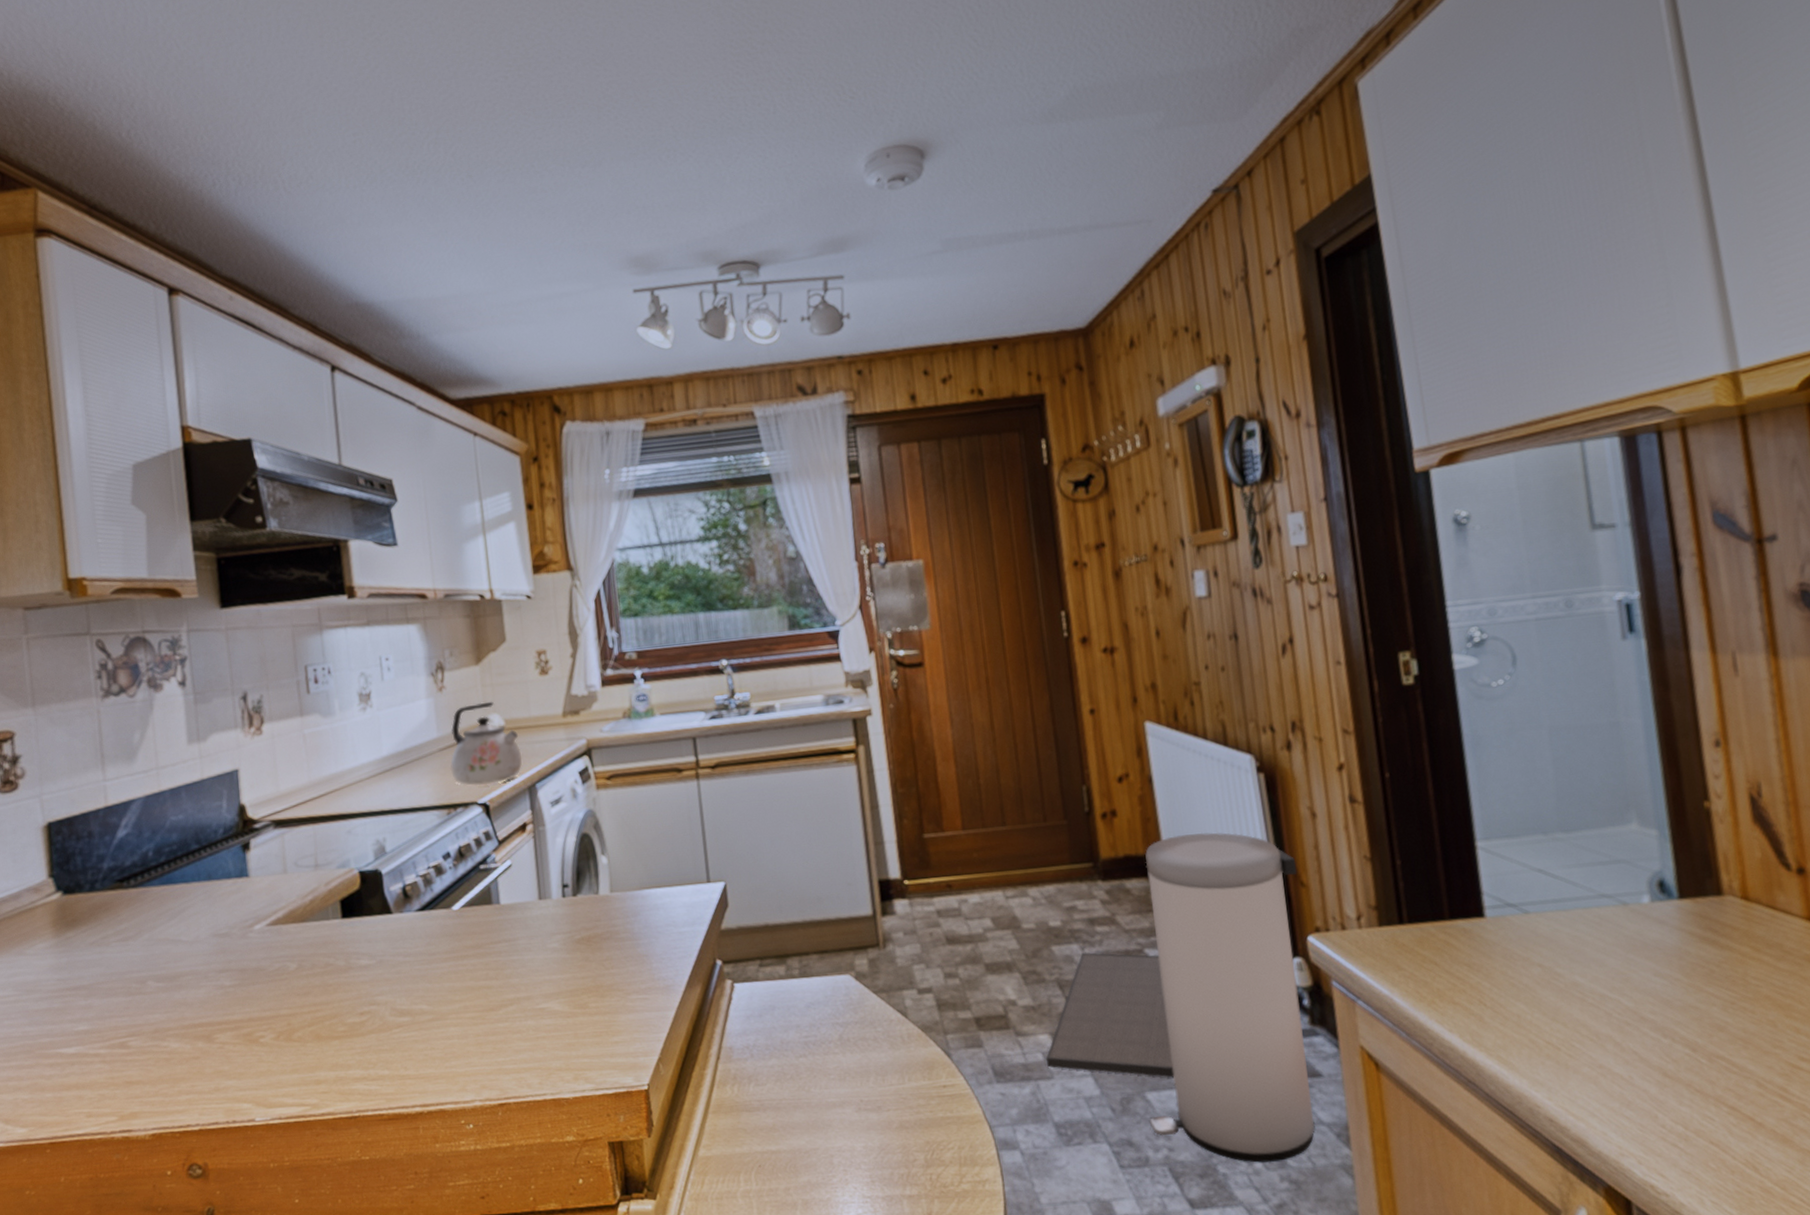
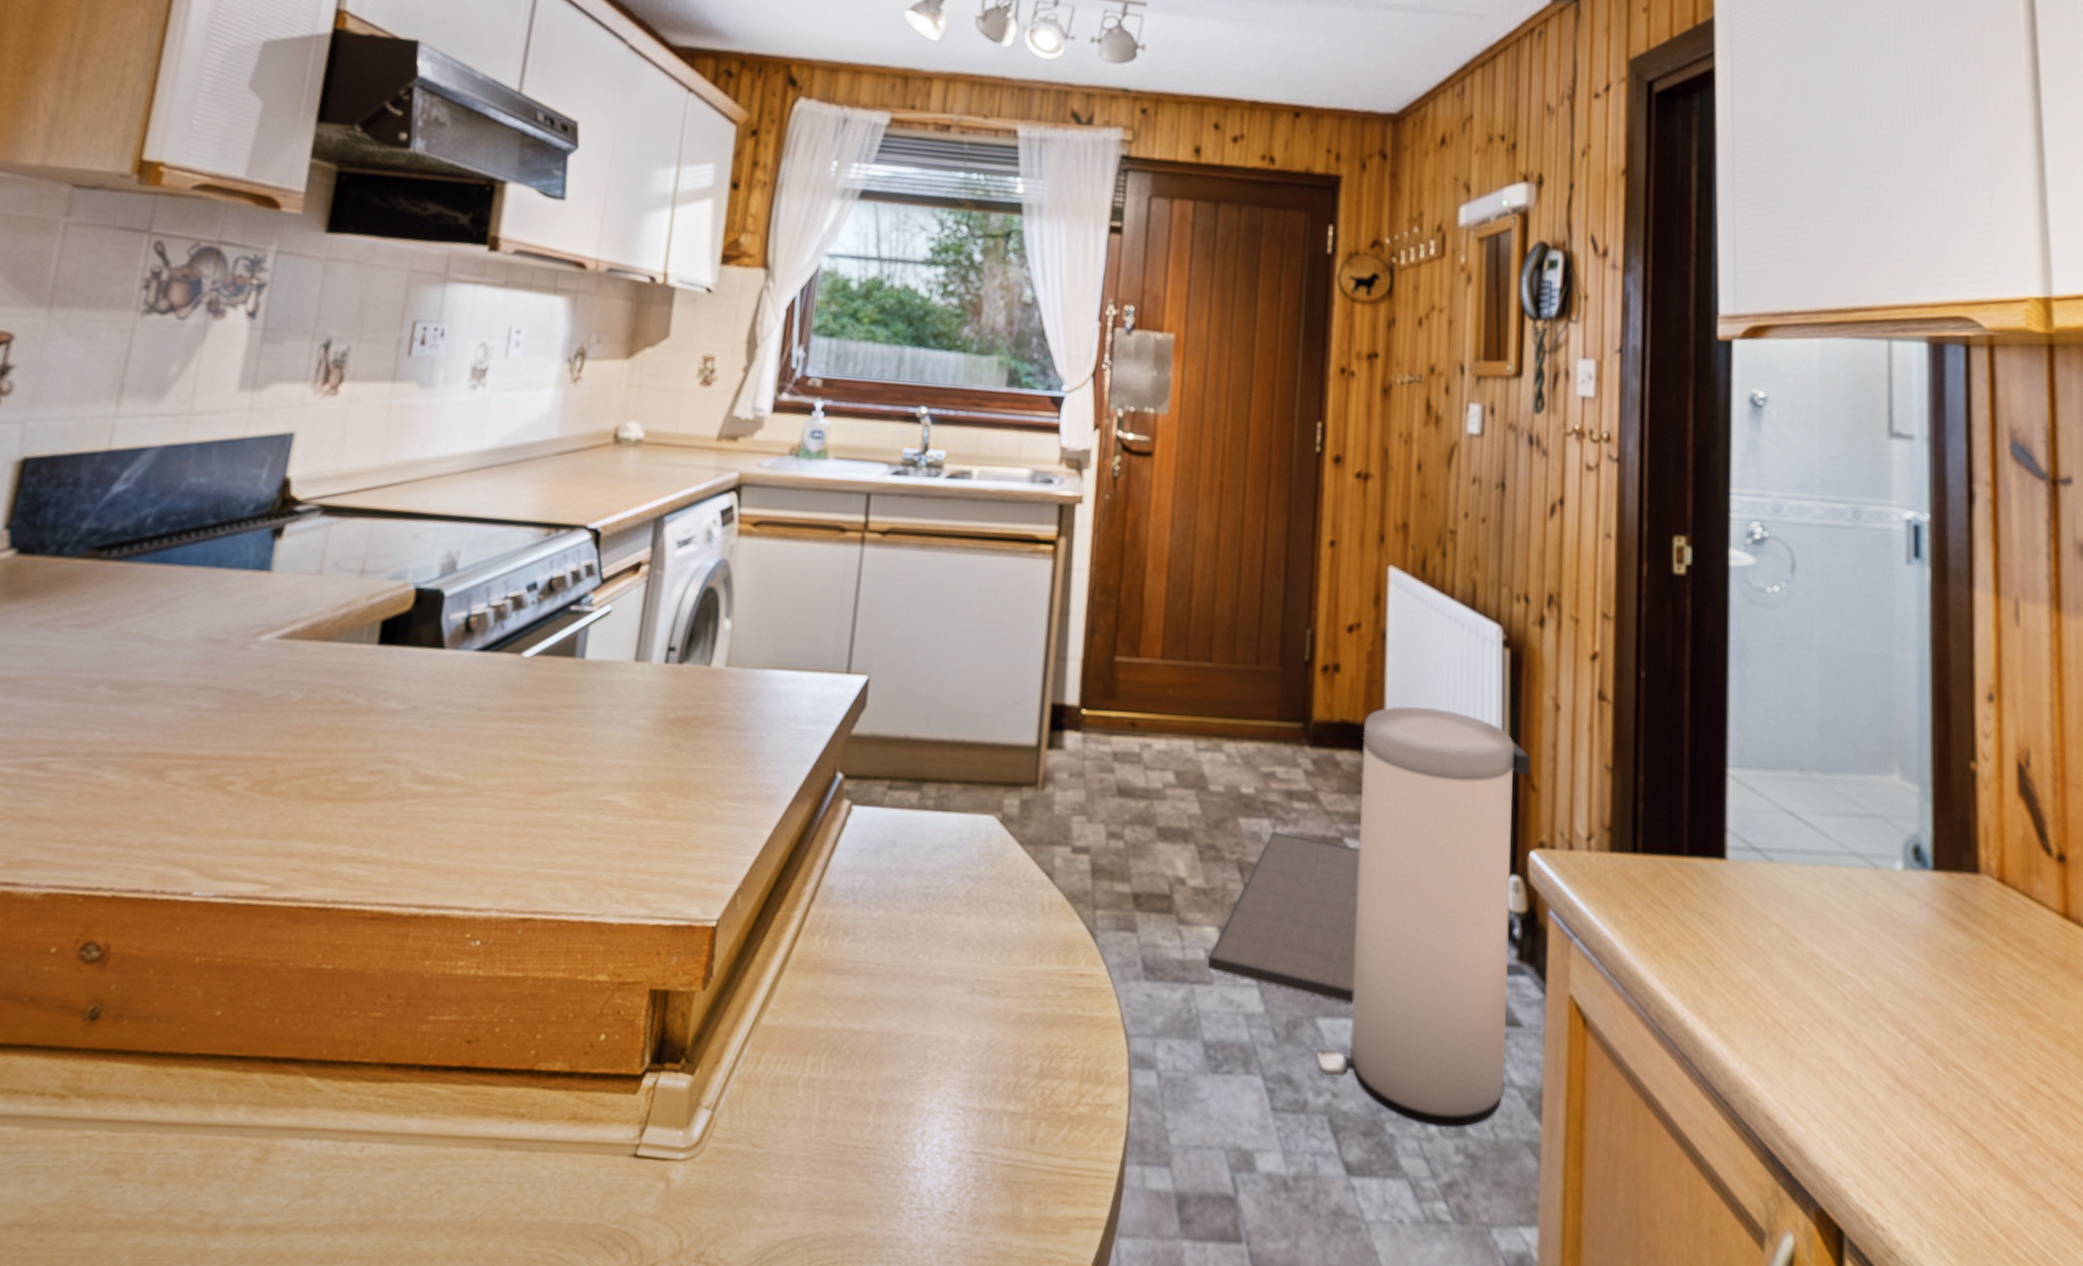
kettle: present [450,701,523,786] -> none [563,405,658,507]

